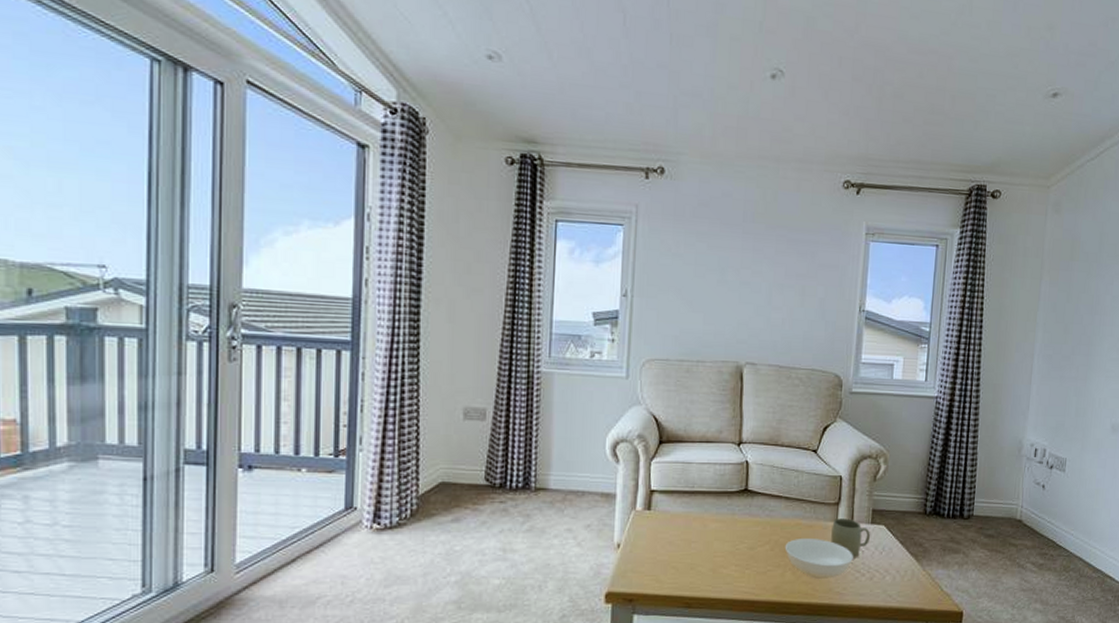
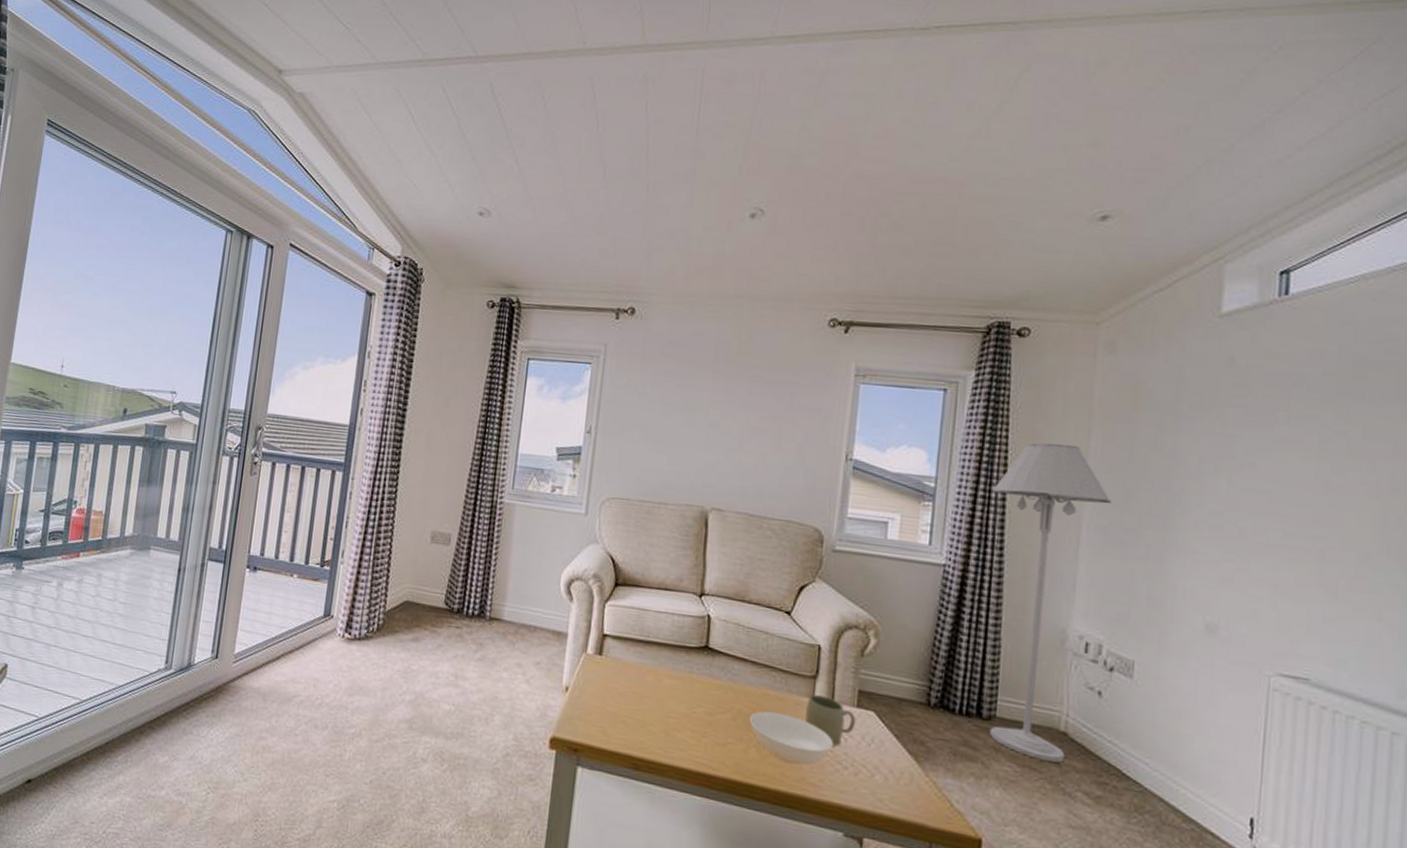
floor lamp: none [969,289,1055,545] -> present [989,443,1112,763]

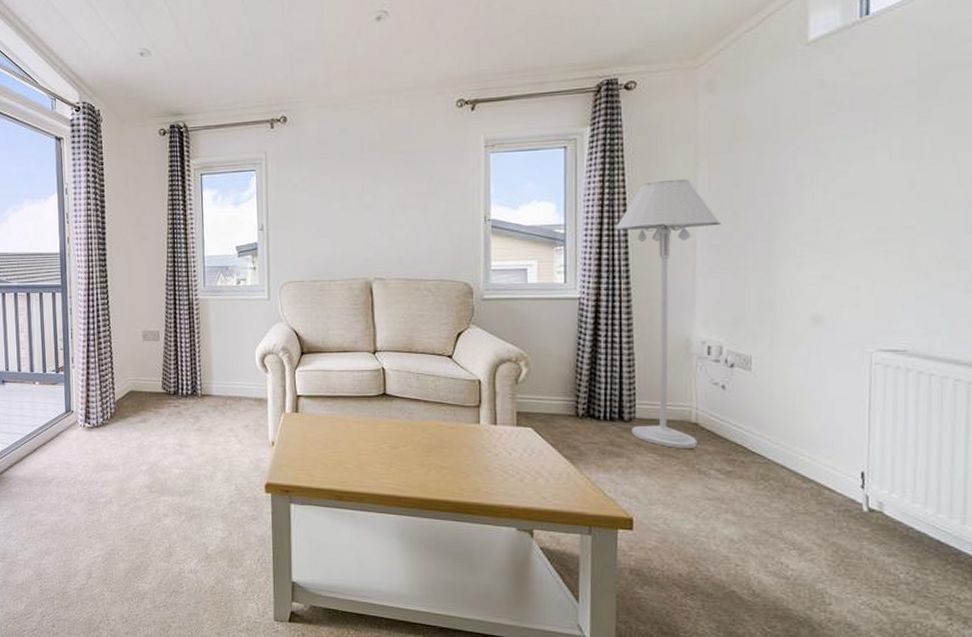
bowl: present [749,711,833,766] -> none [427,439,500,480]
mug: present [804,694,855,746] -> none [473,421,516,460]

